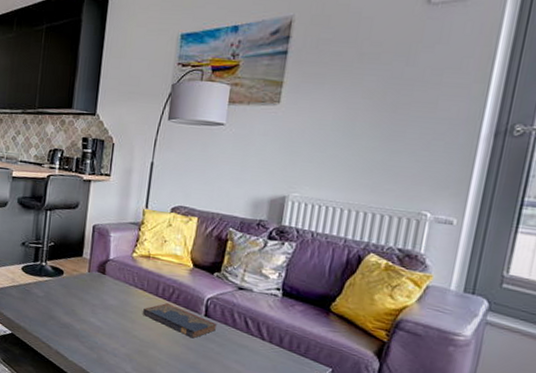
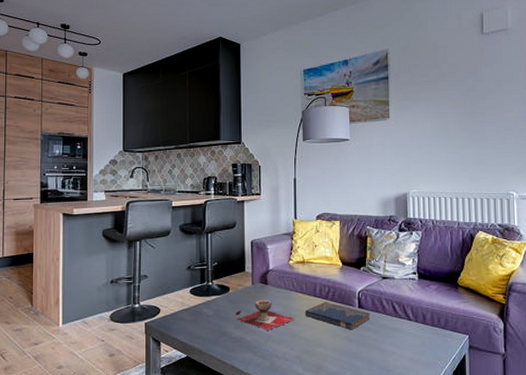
decorative bowl: none [66,289,130,323] -> present [235,299,294,330]

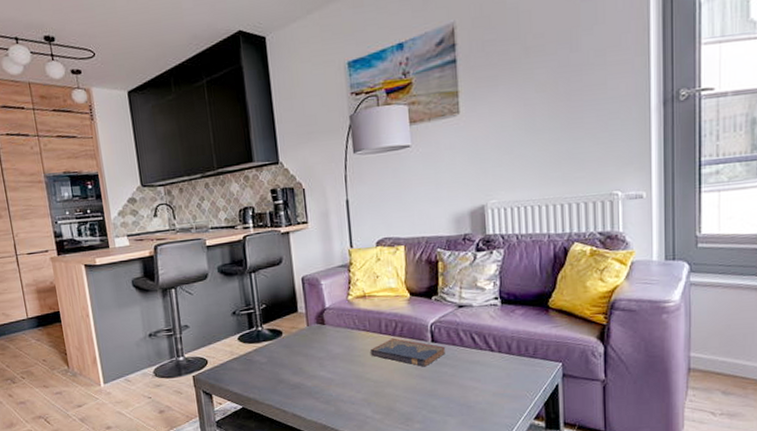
decorative bowl: present [235,299,294,330] -> none [291,340,358,374]

